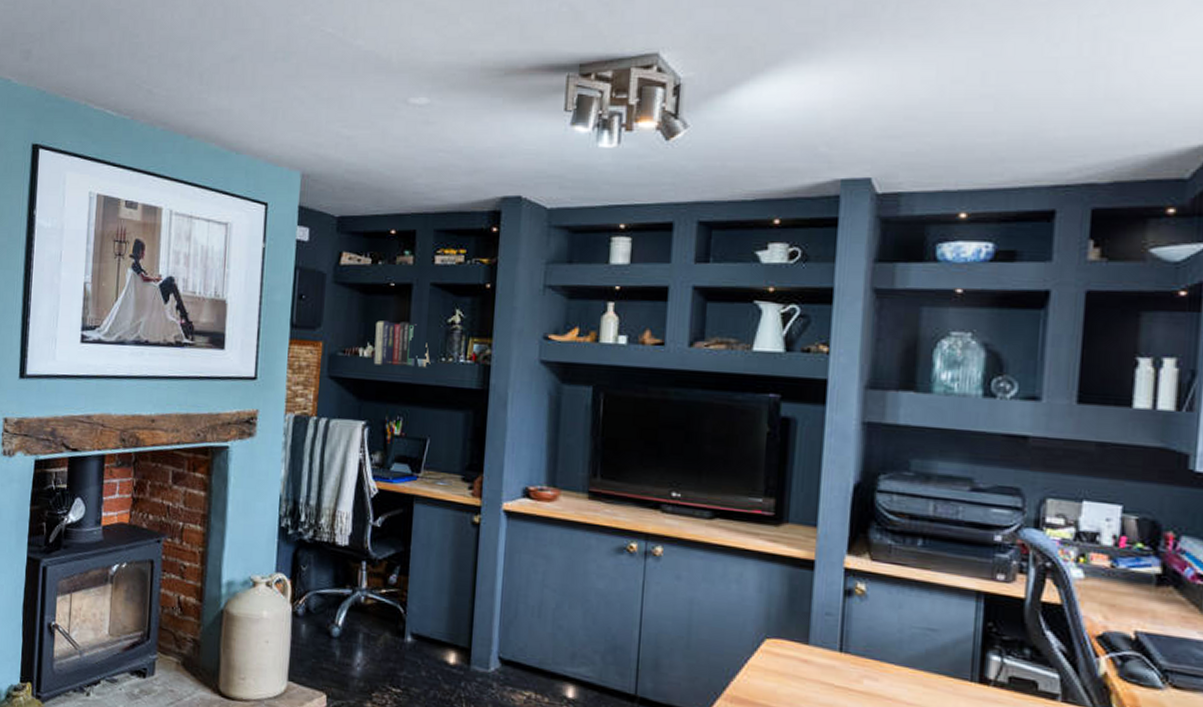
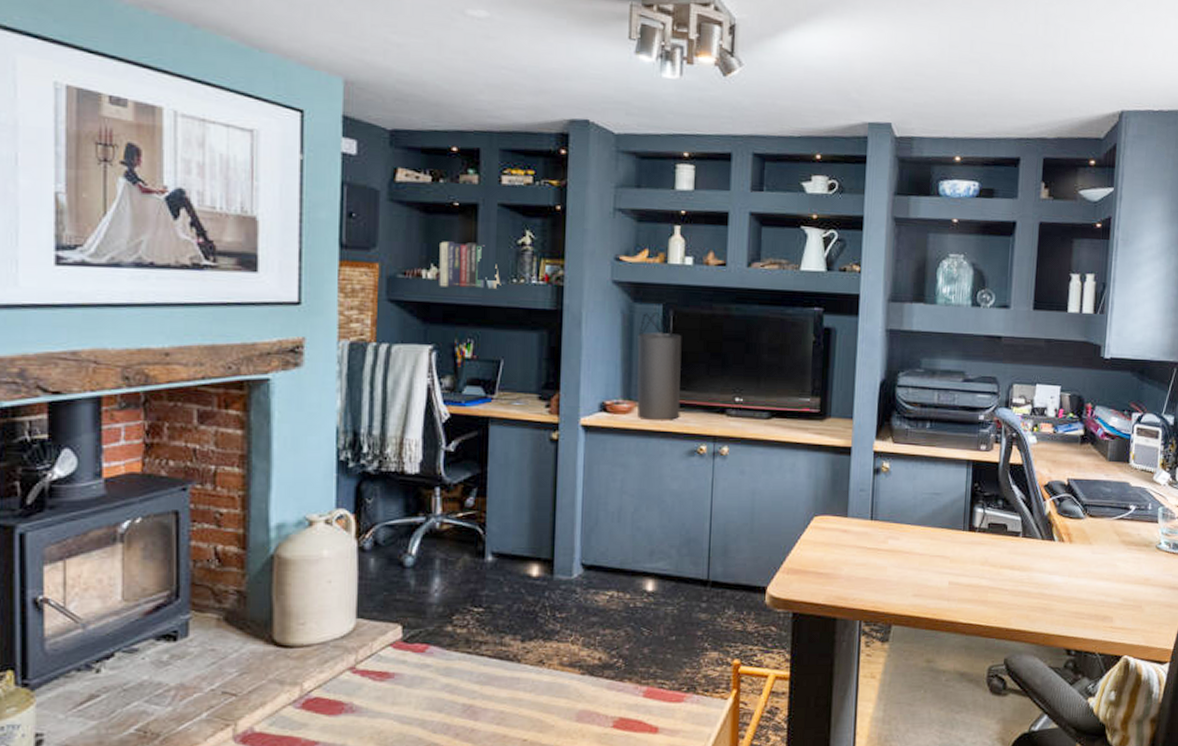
speaker: none [562,394,613,513] -> present [637,312,682,421]

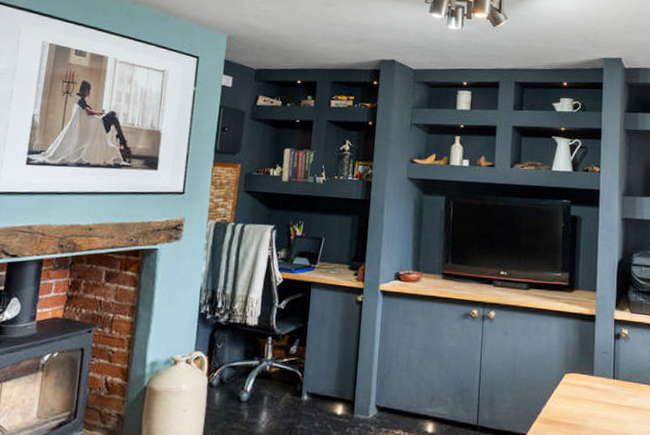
speaker: present [637,312,682,421] -> none [423,202,460,289]

